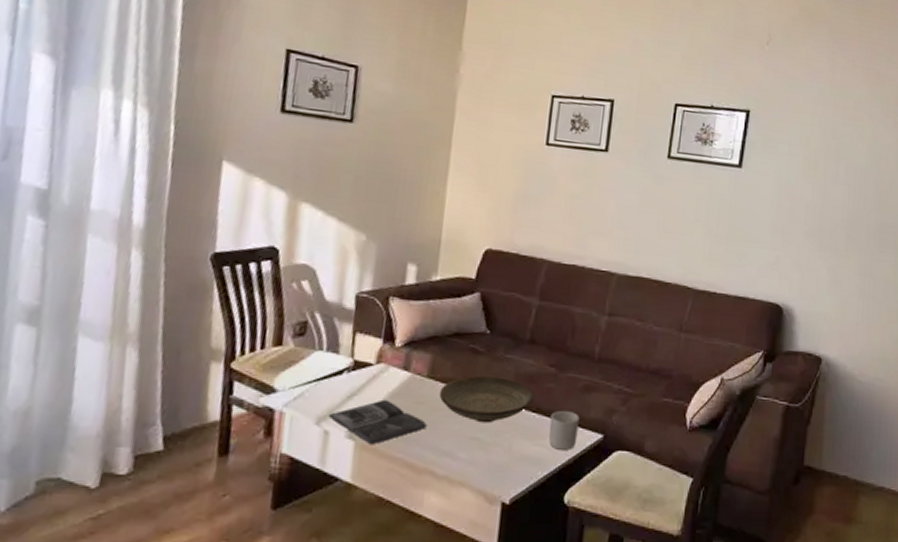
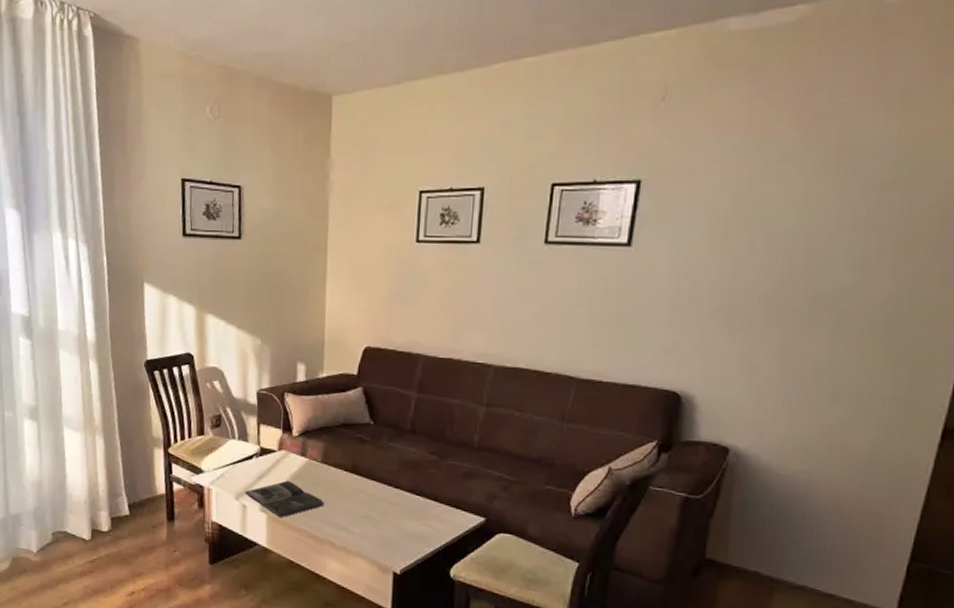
decorative bowl: present [439,376,535,423] -> none [332,462,418,504]
mug: present [548,410,580,450] -> none [432,494,462,530]

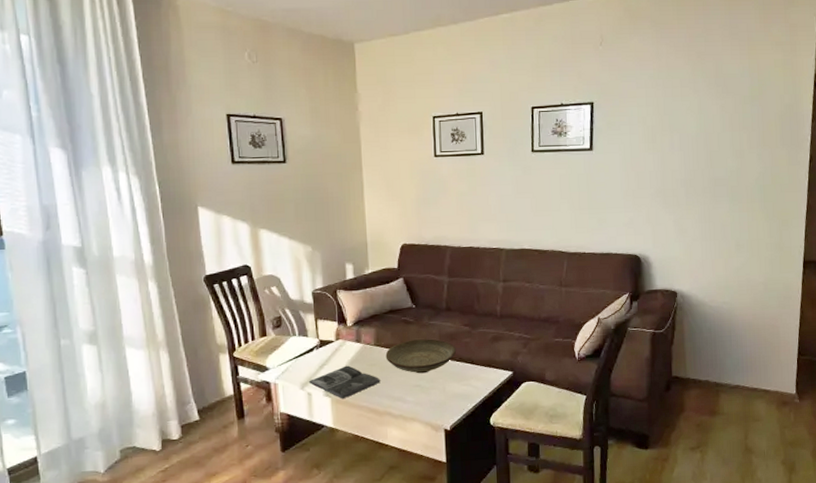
decorative bowl: none [332,462,418,504] -> present [385,339,457,374]

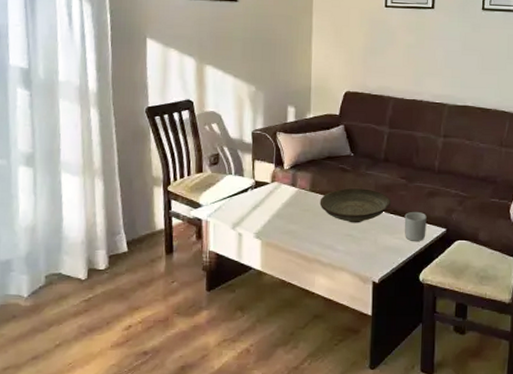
magazine: present [308,365,380,400] -> none [240,209,312,243]
mug: none [470,357,493,387] -> present [404,211,427,241]

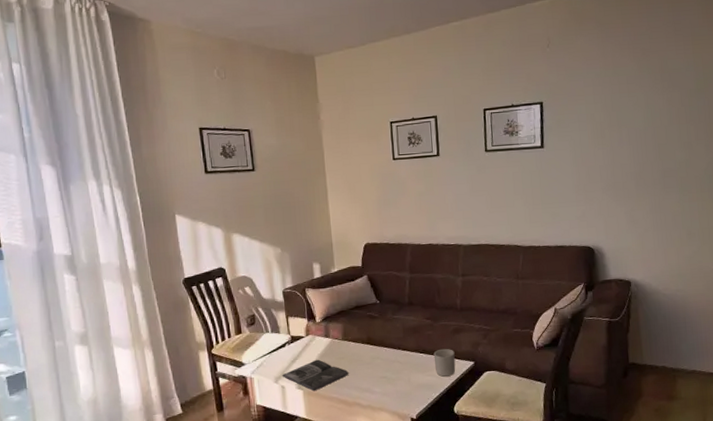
magazine: none [240,209,312,243] -> present [281,359,349,392]
decorative bowl: present [319,188,392,223] -> none [353,332,420,366]

